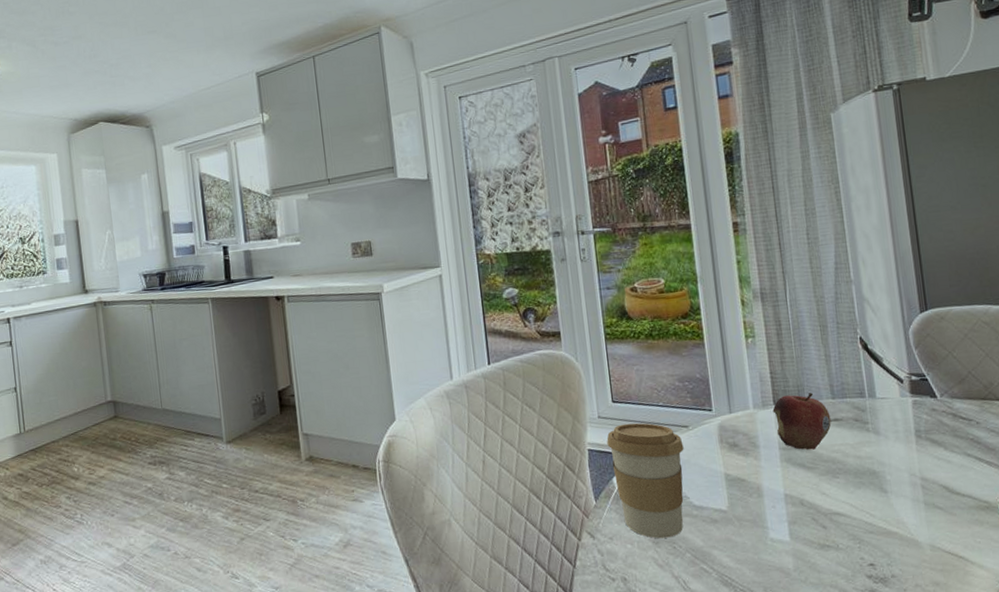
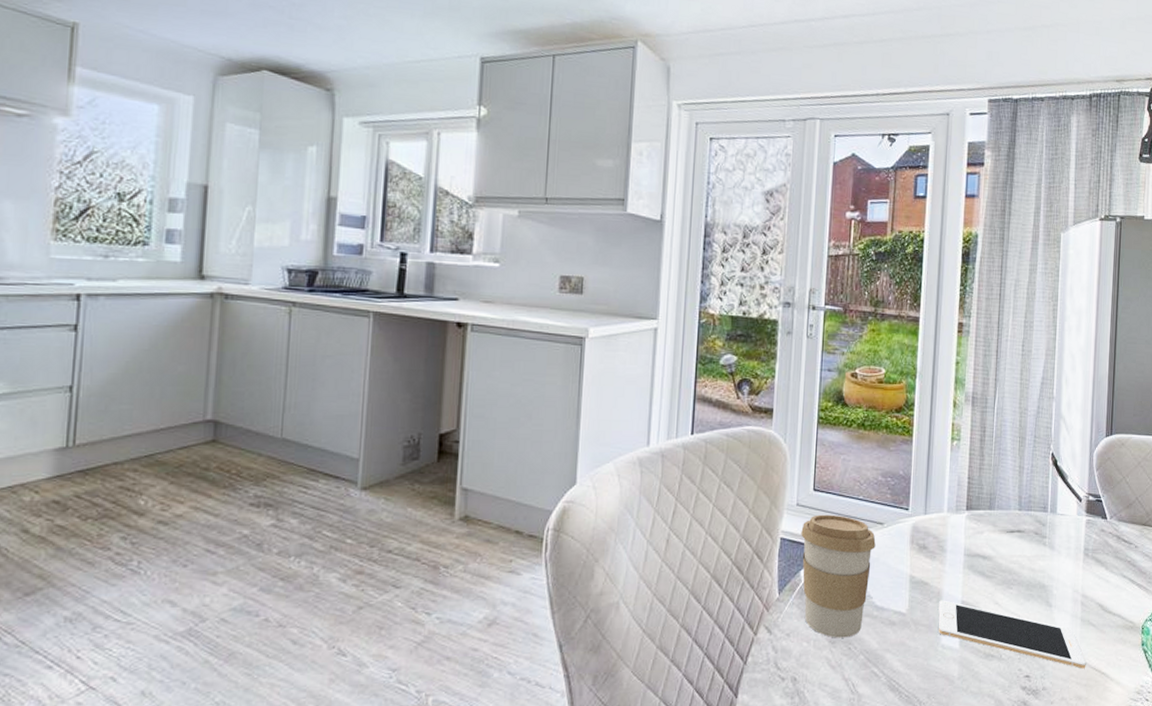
cell phone: none [760,494,939,554] -> present [938,600,1086,669]
fruit: present [772,393,831,450] -> none [964,502,1015,559]

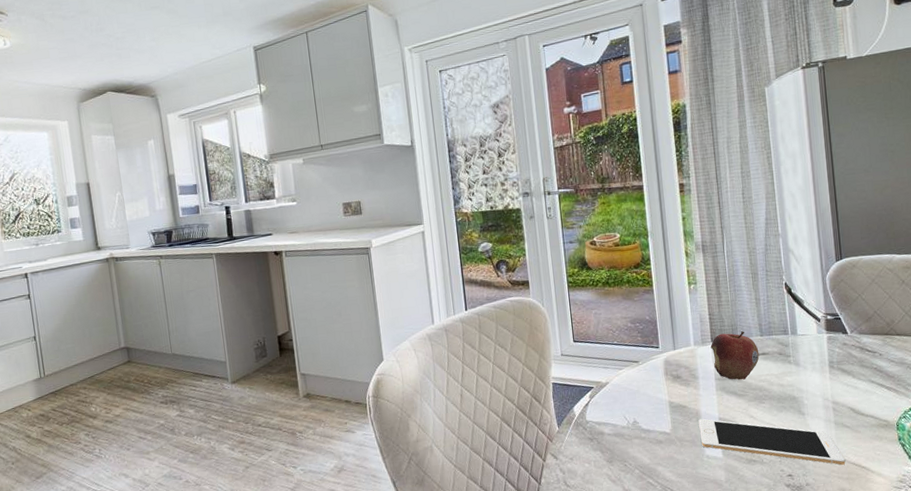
coffee cup: present [801,514,876,638] -> none [568,359,635,458]
fruit: none [964,502,1015,559] -> present [710,331,759,380]

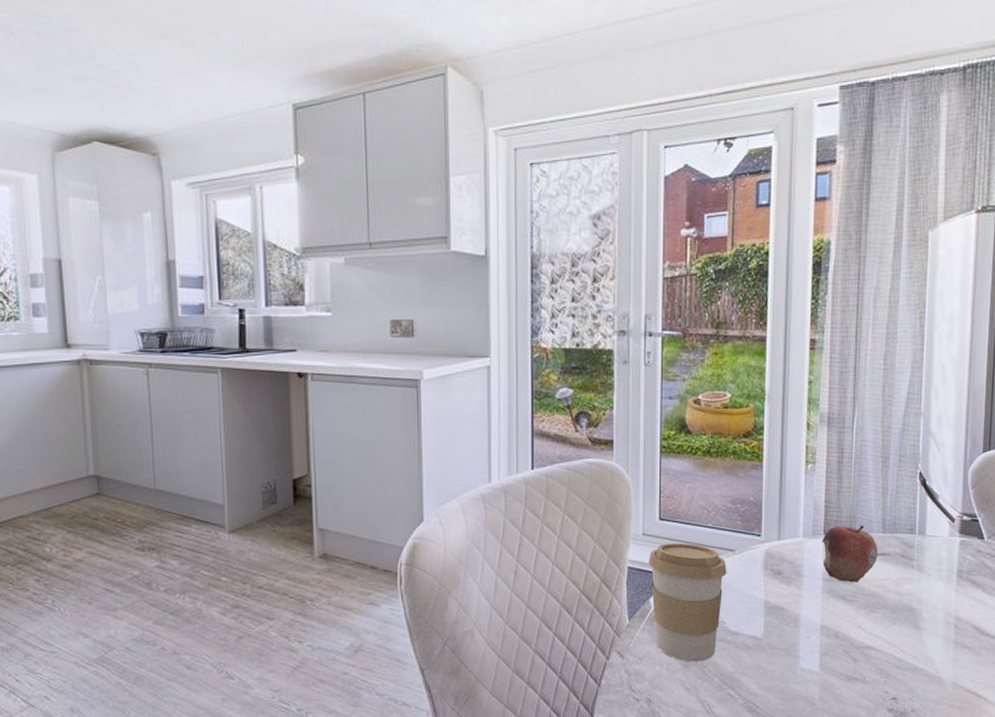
coffee cup: none [568,359,635,458] -> present [648,542,727,662]
cell phone: present [698,418,846,465] -> none [796,624,960,692]

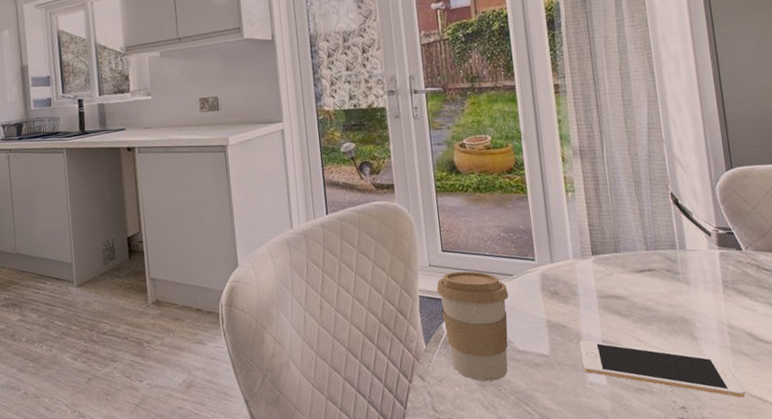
cell phone: none [796,624,960,692] -> present [579,340,746,398]
fruit: present [822,525,878,583] -> none [591,244,645,299]

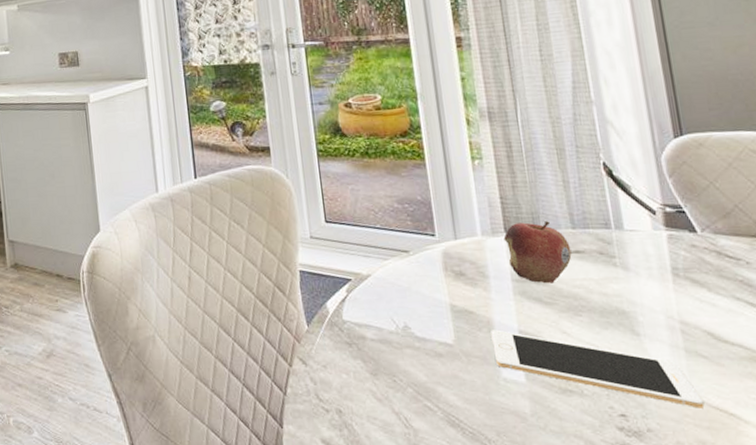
coffee cup: present [436,271,509,382] -> none [319,245,404,370]
fruit: none [591,244,645,299] -> present [503,221,572,284]

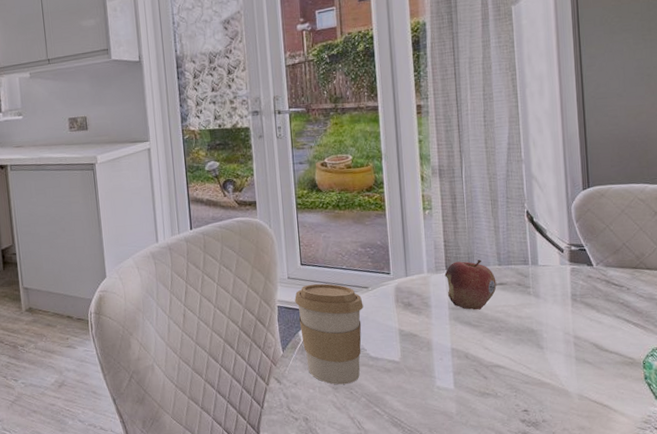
coffee cup: none [319,245,404,370] -> present [295,283,364,385]
cell phone: present [491,329,705,408] -> none [430,348,586,403]

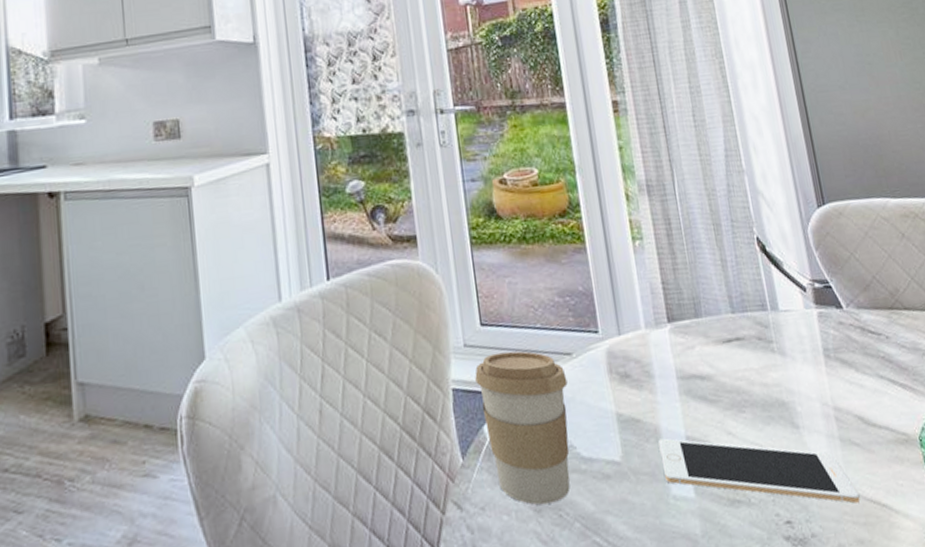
cell phone: none [430,348,586,403] -> present [658,438,860,504]
fruit: present [444,259,497,310] -> none [667,306,733,379]

